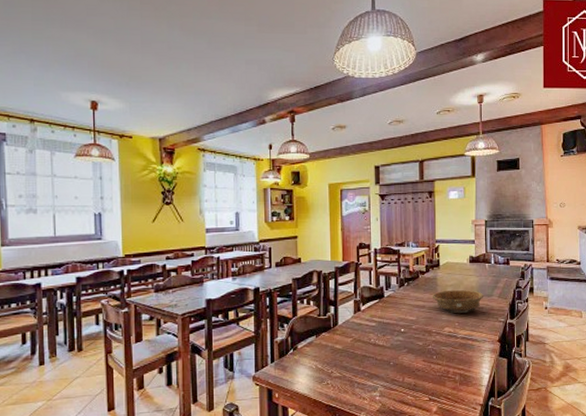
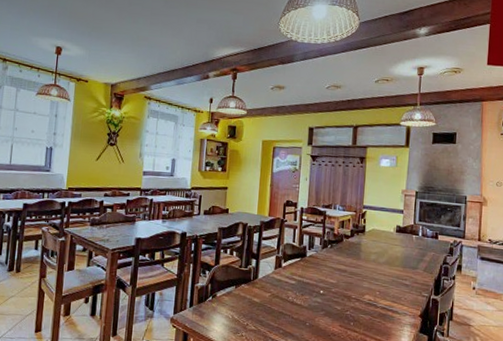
decorative bowl: present [432,289,484,313] -> none [354,257,409,283]

